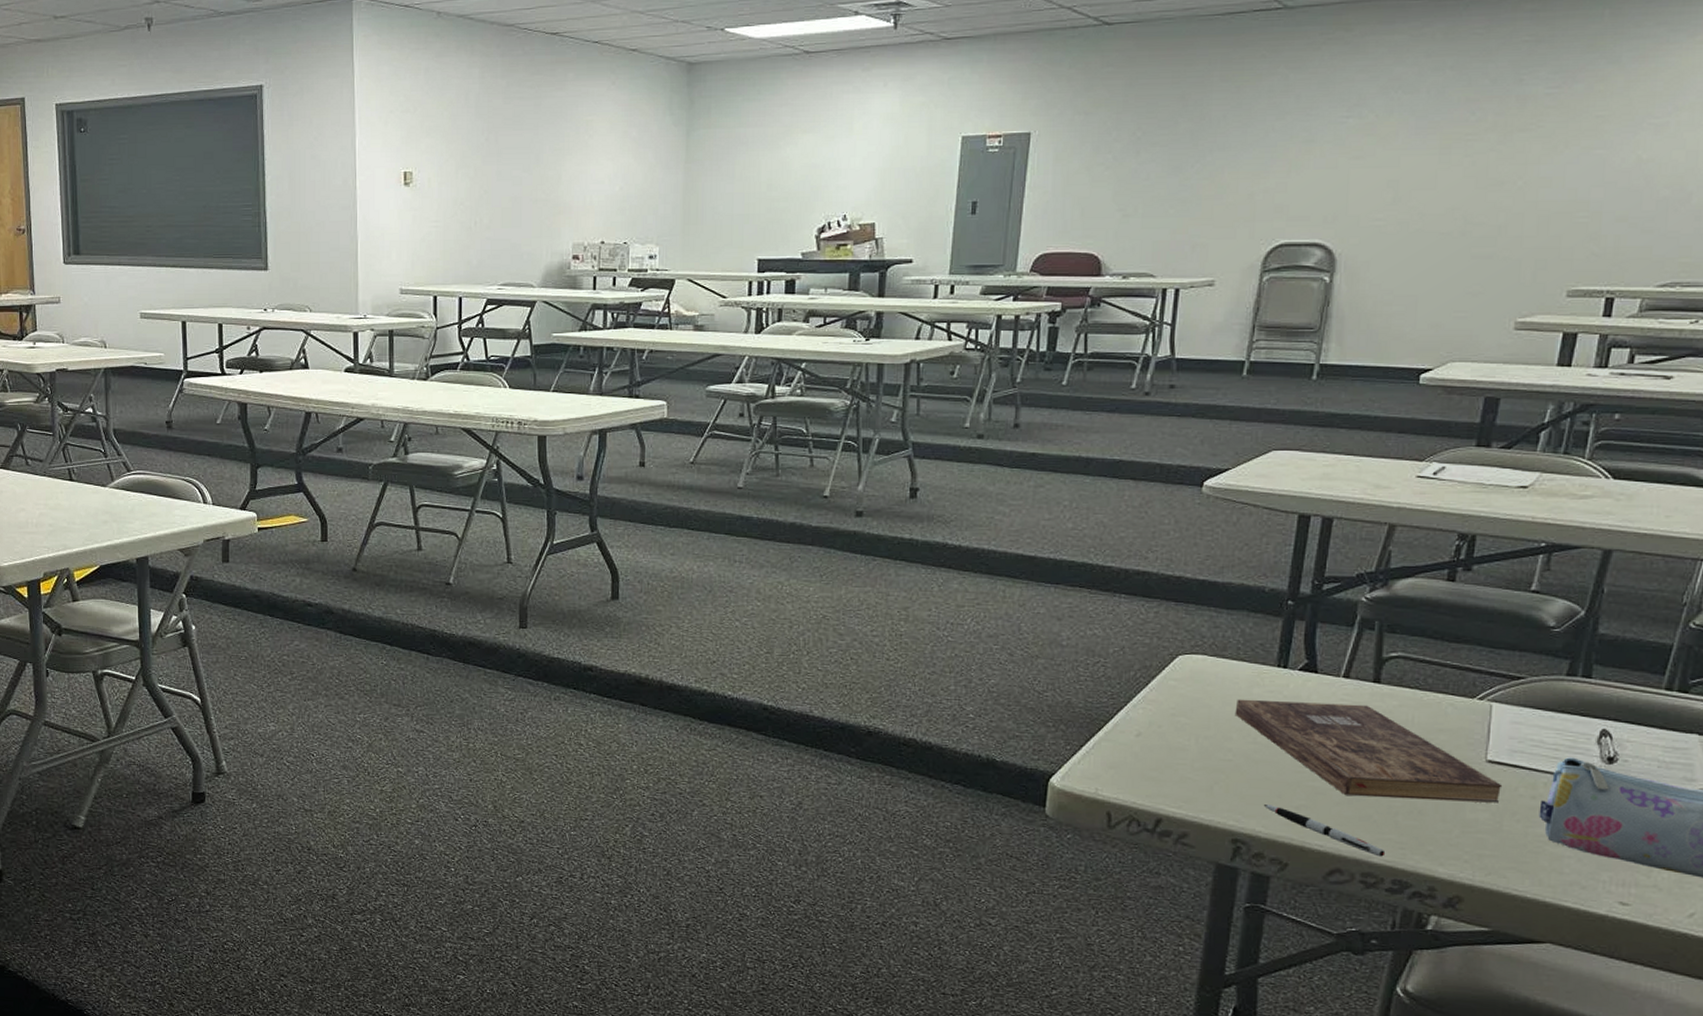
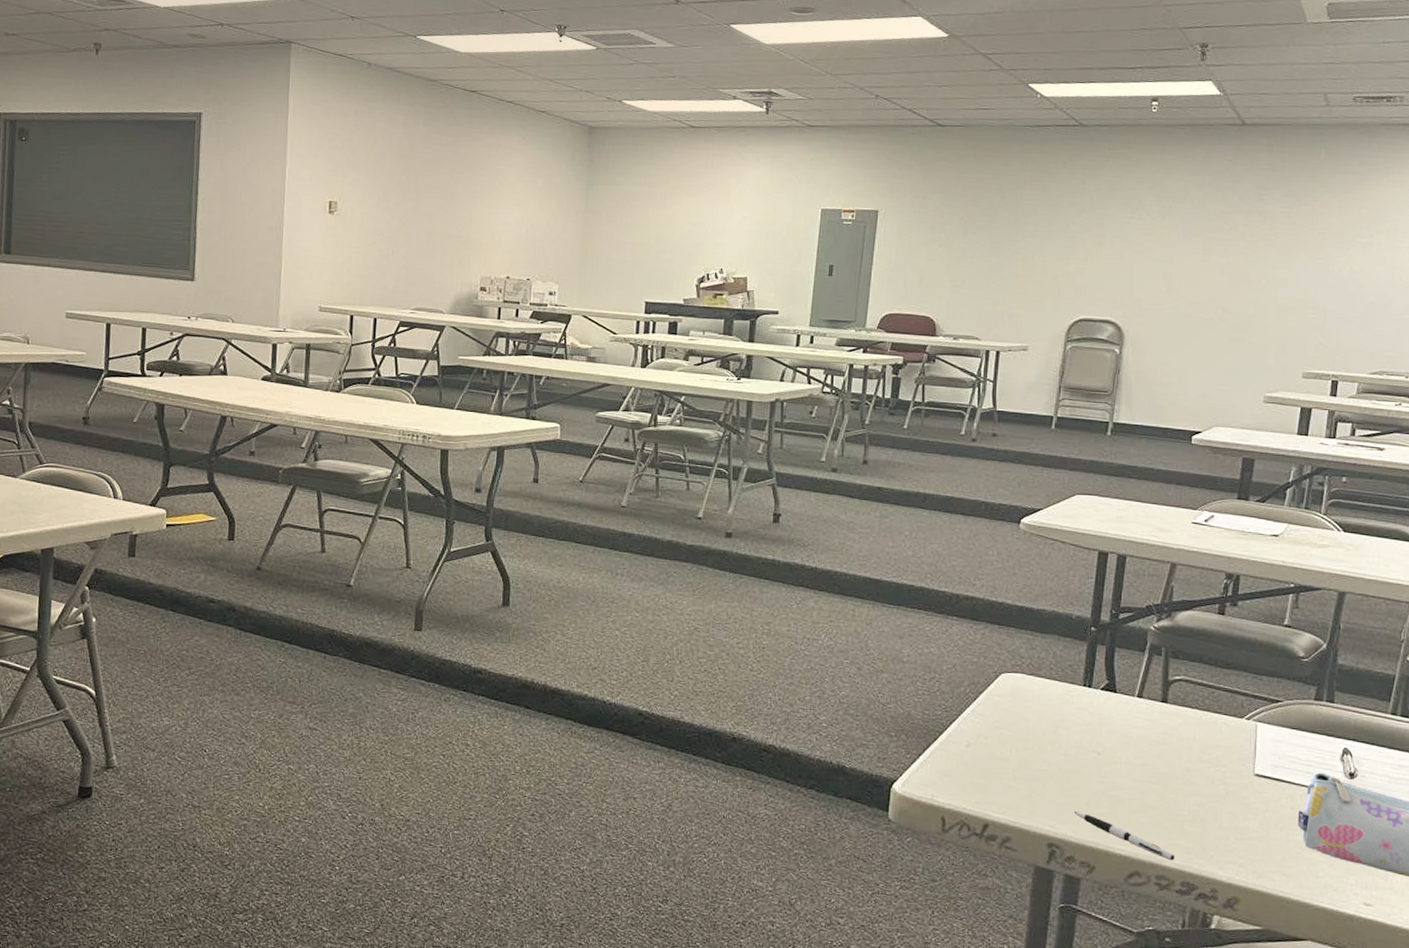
bible: present [1234,699,1503,803] -> none [1049,714,1268,813]

